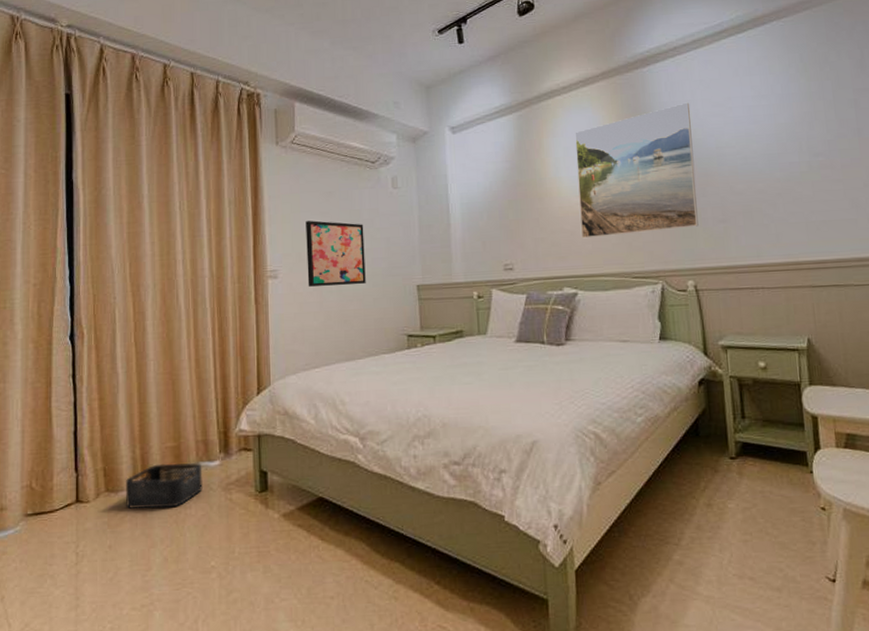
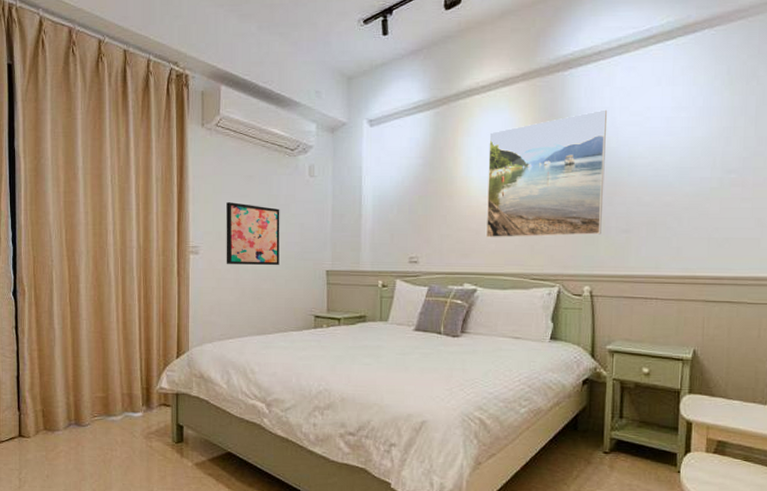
storage bin: present [125,462,203,509] -> none [60,410,127,449]

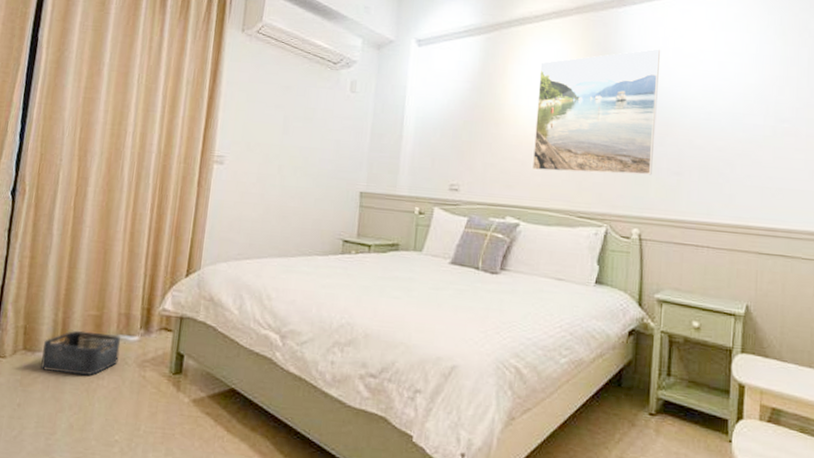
storage bin: none [60,410,127,449] -> present [40,330,121,376]
wall art: present [226,202,280,265] -> none [252,112,316,182]

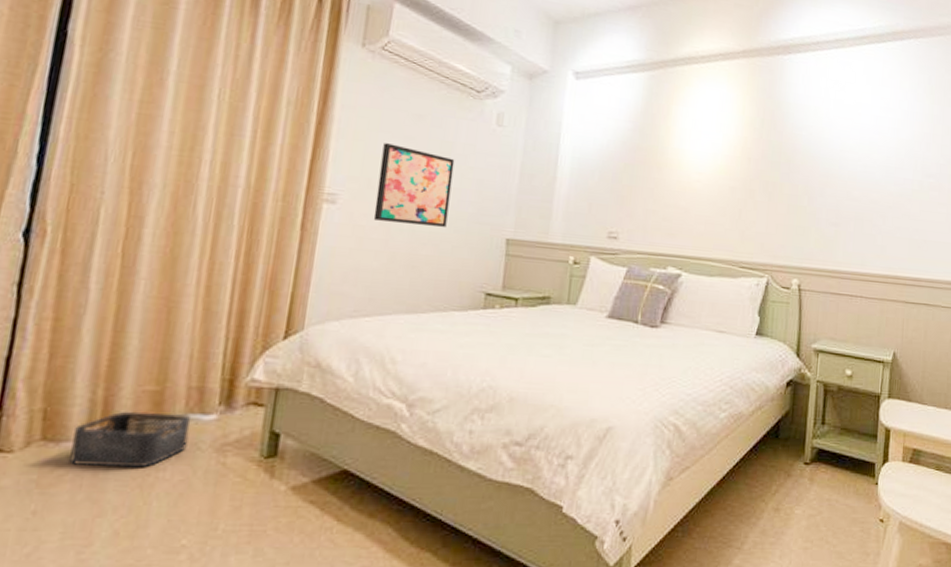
wall art: none [252,112,316,182] -> present [373,143,455,227]
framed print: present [531,49,661,175] -> none [694,99,823,226]

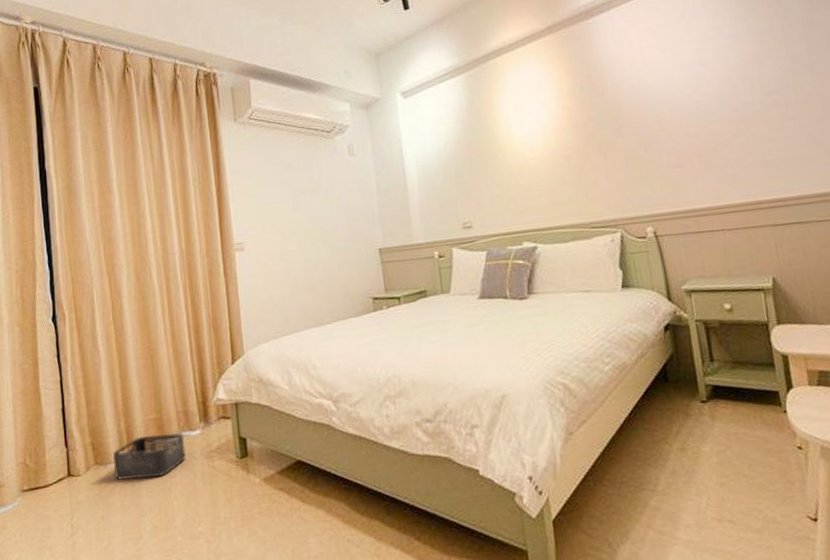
wall art: present [373,143,455,227] -> none [267,192,329,257]

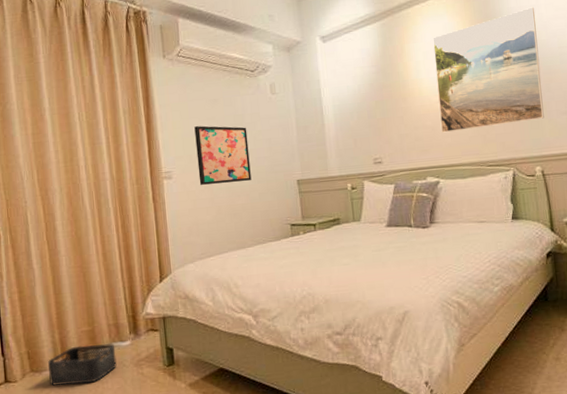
wall art: none [267,192,329,257] -> present [194,125,252,185]
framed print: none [524,50,654,193] -> present [432,7,544,133]

